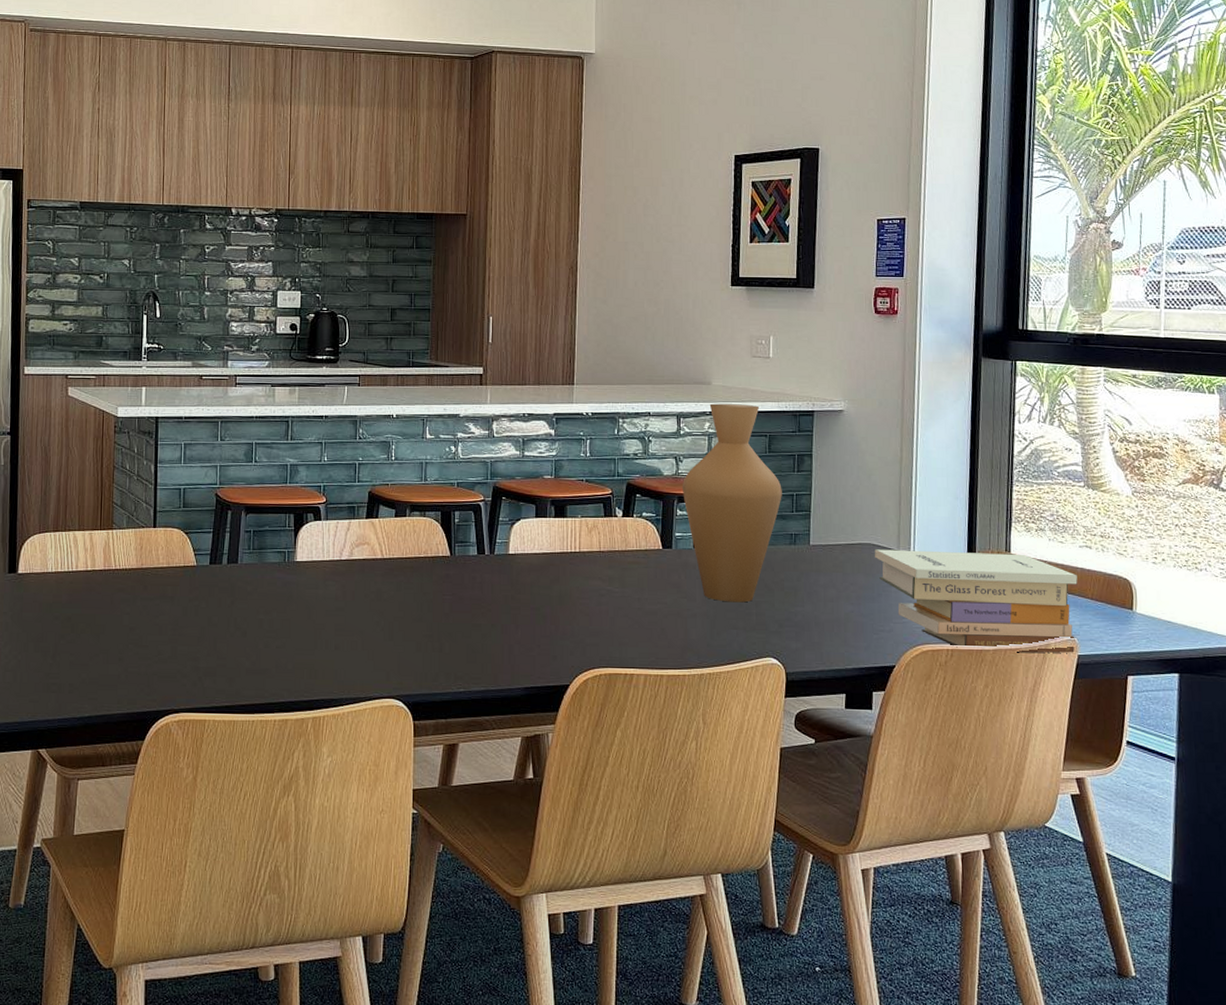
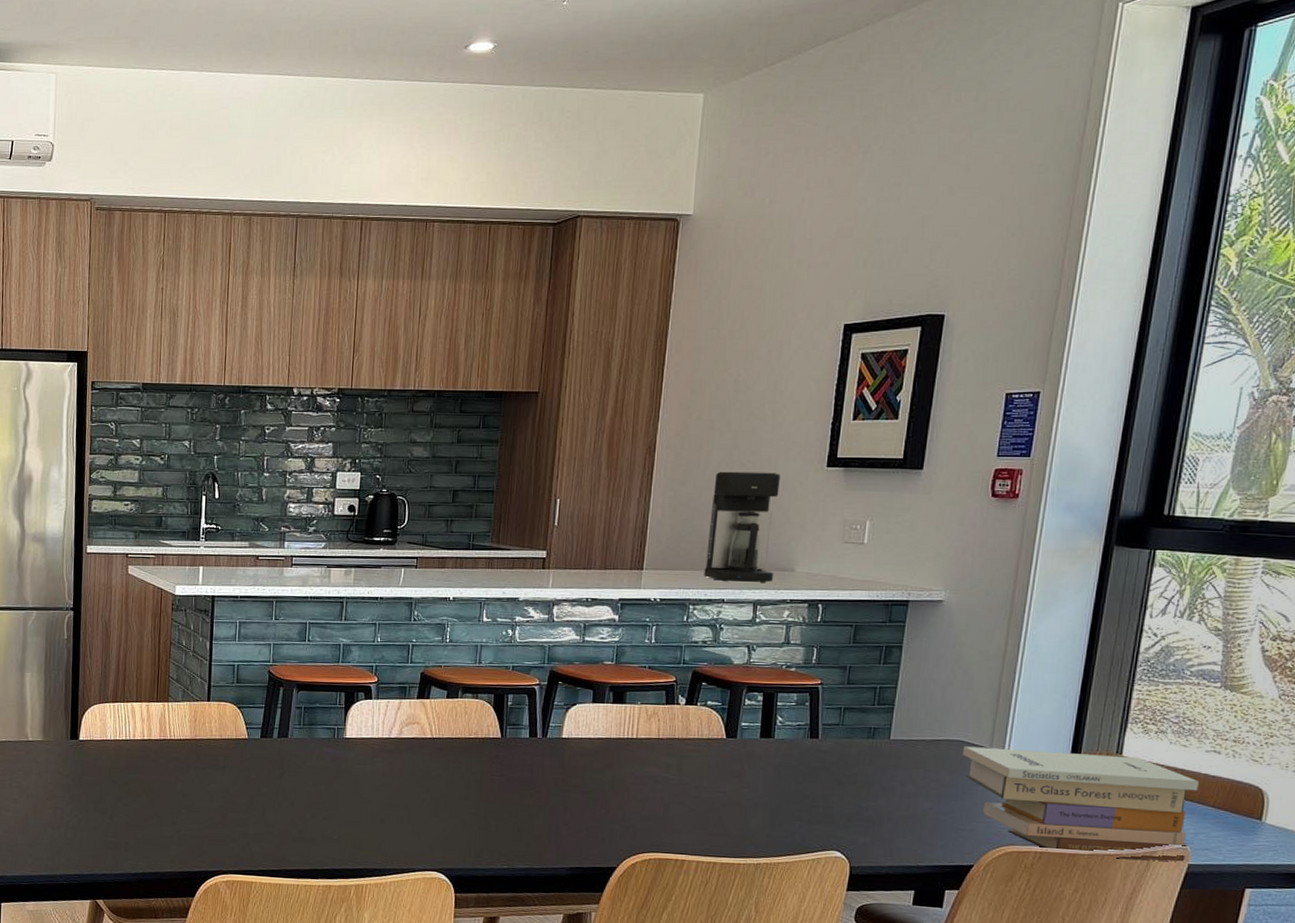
coffee maker: none [630,290,693,396] -> present [704,471,780,582]
vase: present [682,403,782,603] -> none [752,591,865,795]

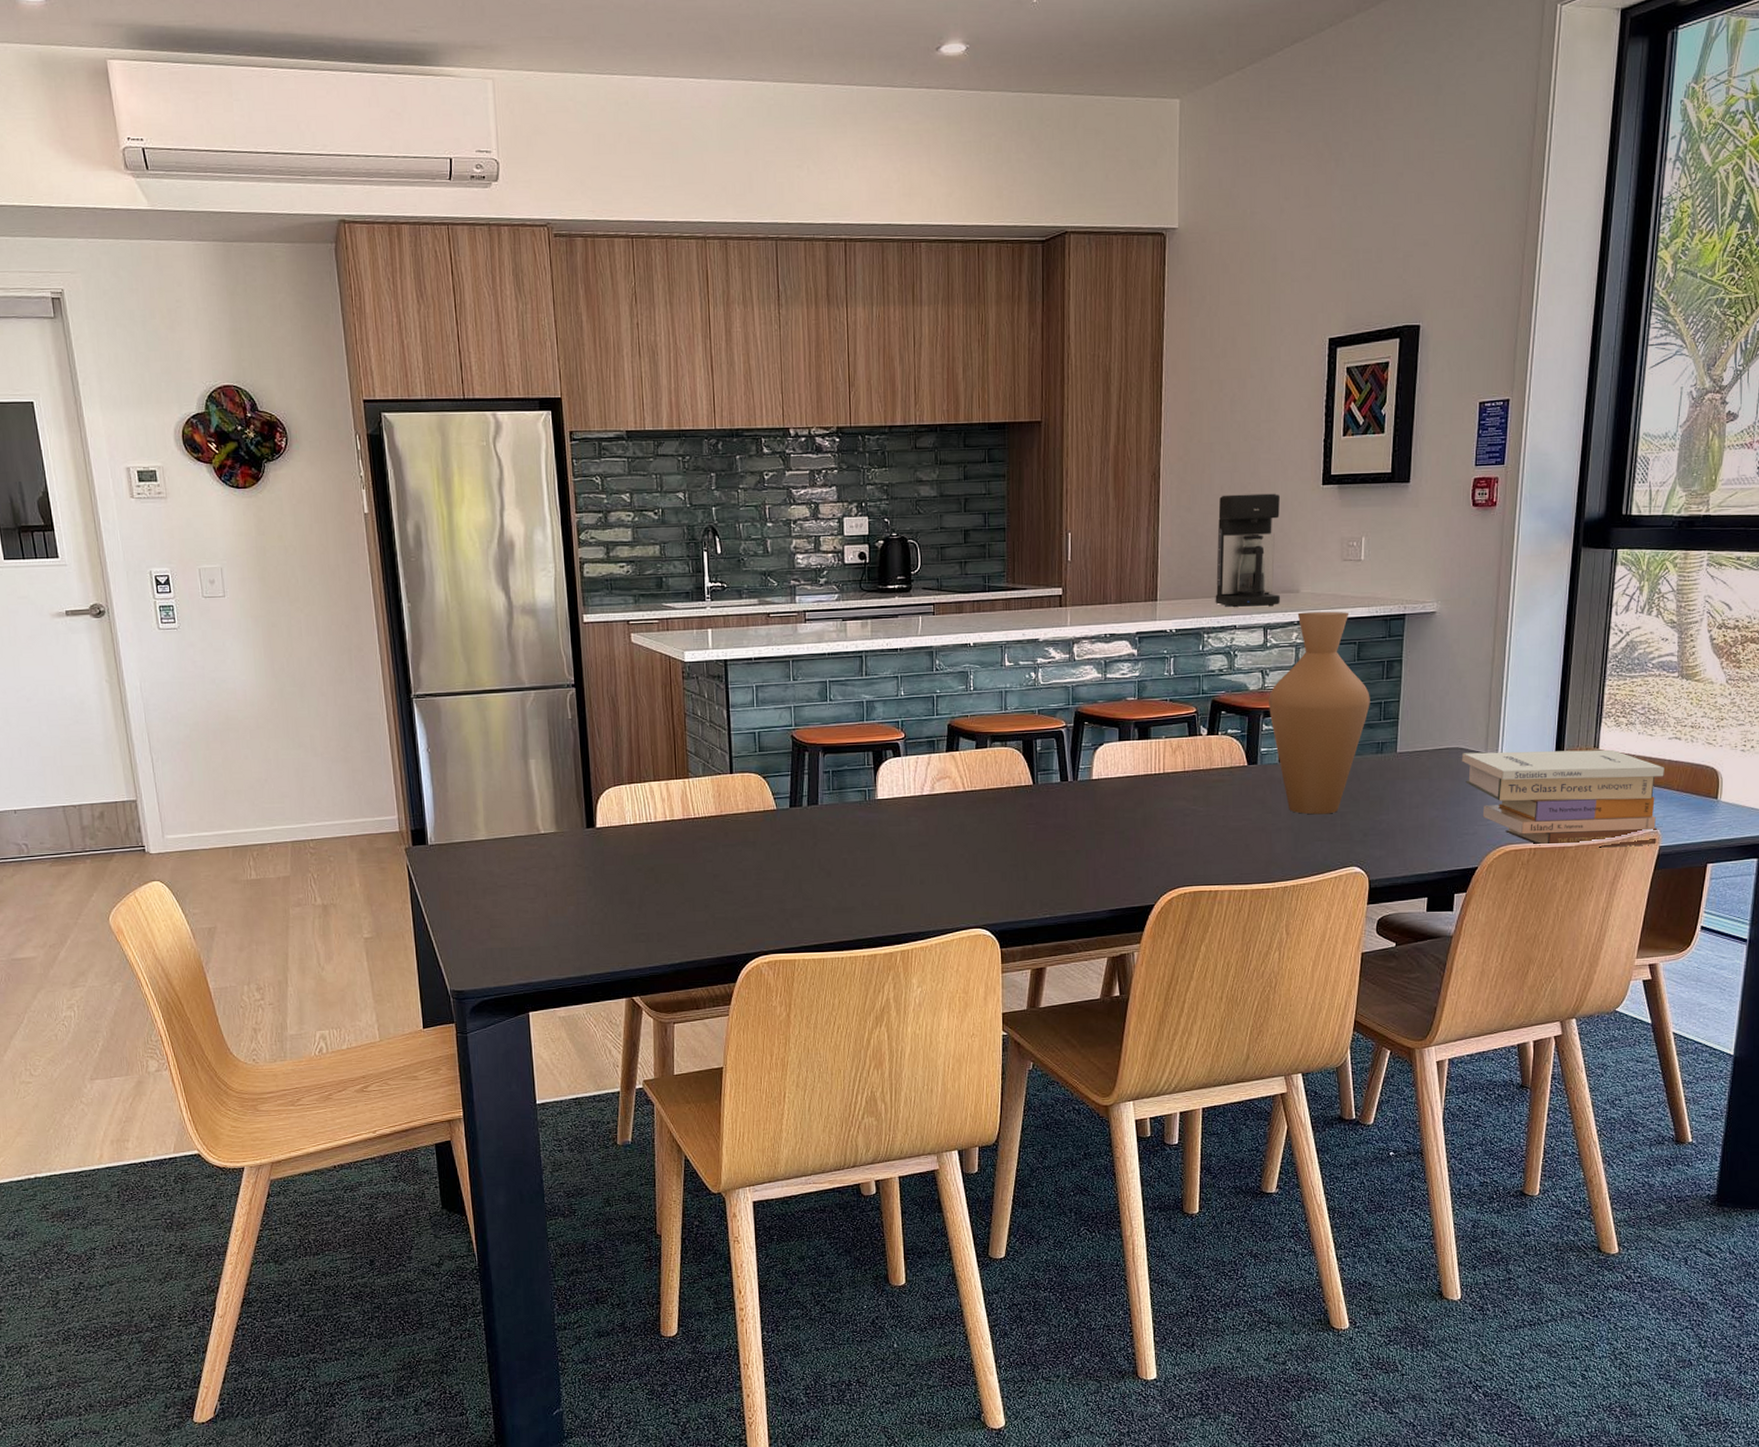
vase: none [752,591,865,795] -> present [1268,611,1370,815]

